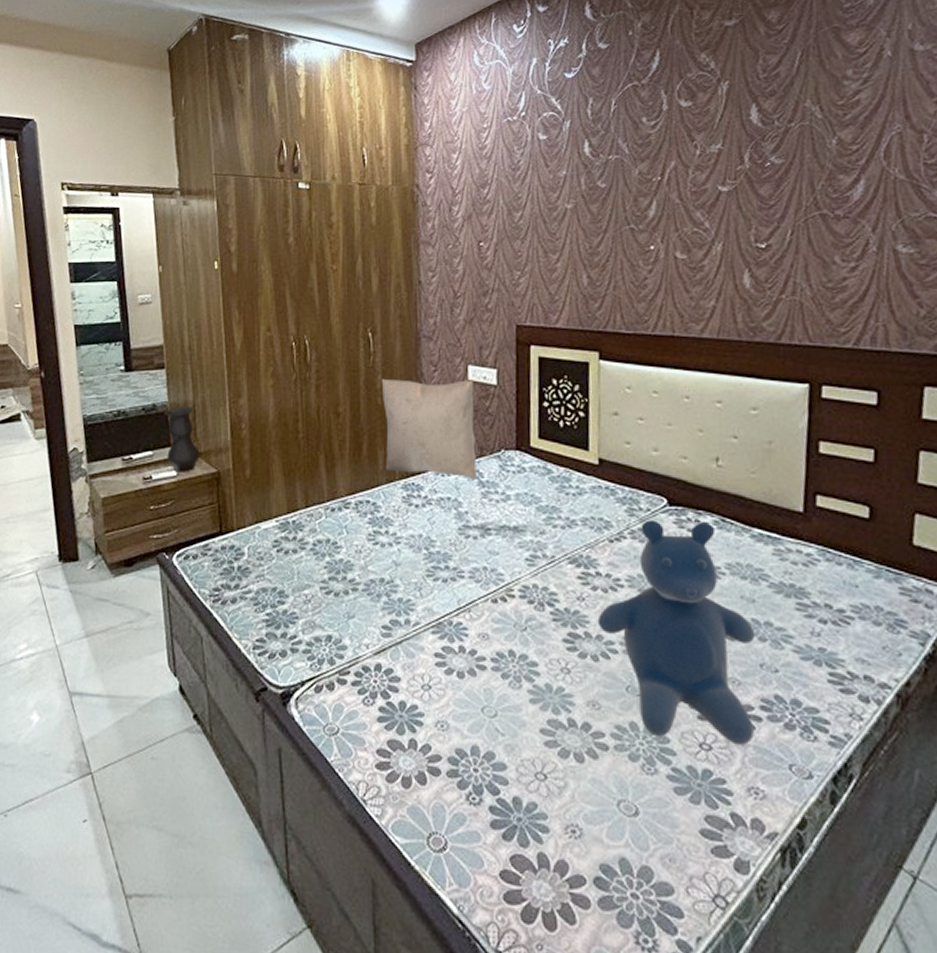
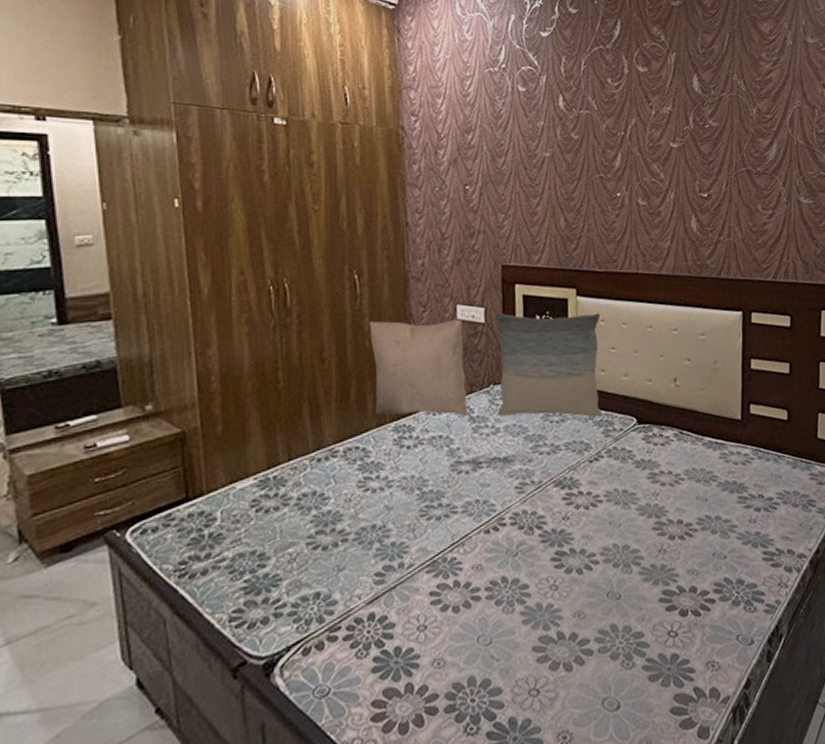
vase: present [164,407,200,472] -> none [112,361,160,436]
pillow: none [508,375,627,494] -> present [495,312,602,417]
teddy bear: present [597,520,756,745] -> none [580,436,710,634]

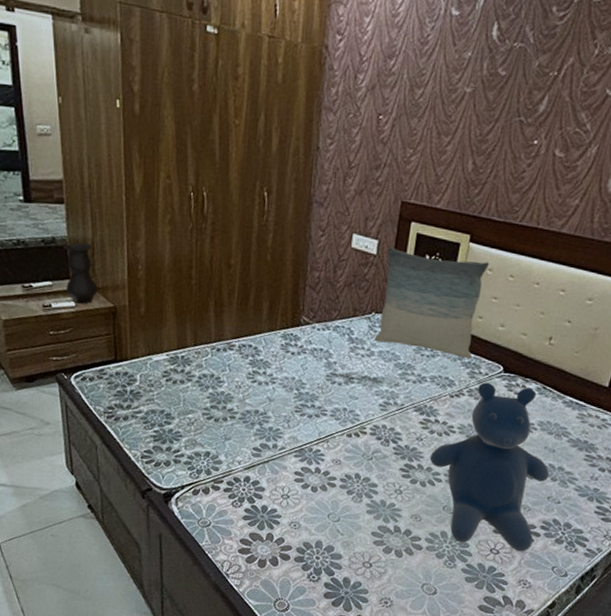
vase: none [112,361,160,436] -> present [63,242,98,304]
pillow: present [369,319,467,416] -> none [268,237,357,336]
teddy bear: none [580,436,710,634] -> present [429,382,550,552]

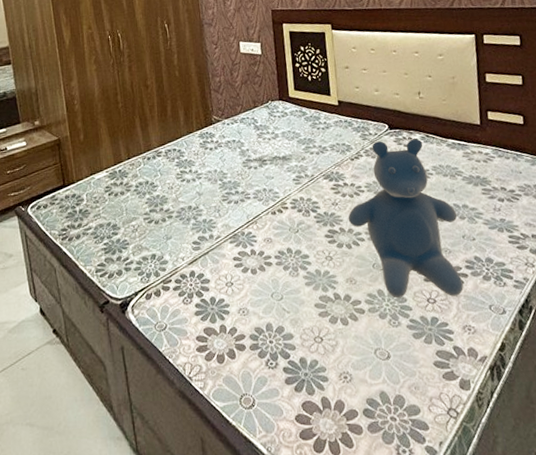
vase: present [63,242,98,304] -> none [13,91,44,143]
pillow: present [374,247,490,359] -> none [269,42,359,125]

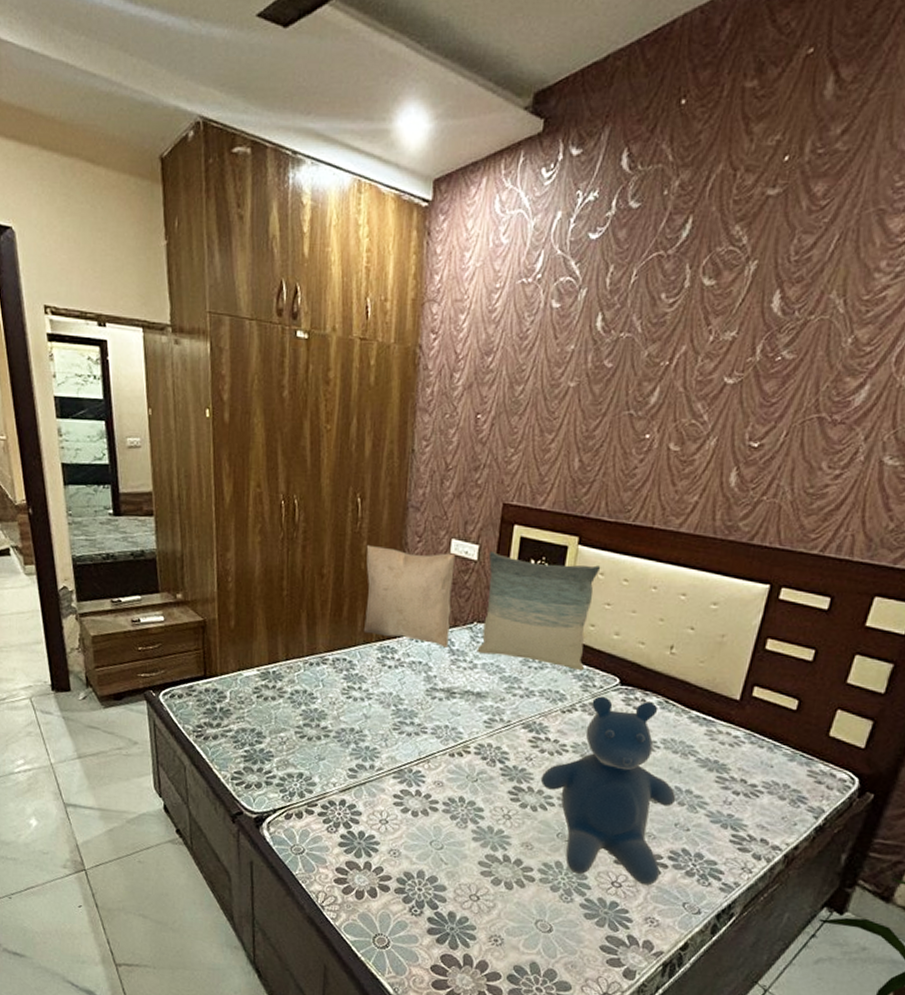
pillow: none [177,52,253,126] -> present [363,544,456,648]
pillow: none [269,42,359,125] -> present [477,552,601,671]

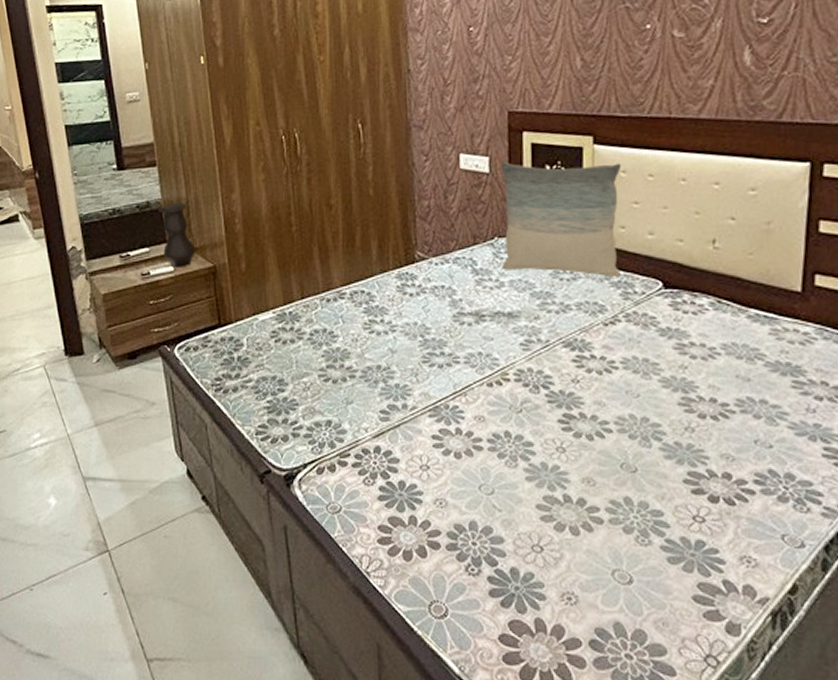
vase: none [152,555,187,619] -> present [158,203,196,268]
pillow: present [363,544,456,648] -> none [372,168,470,268]
teddy bear: present [540,696,676,886] -> none [592,303,750,517]

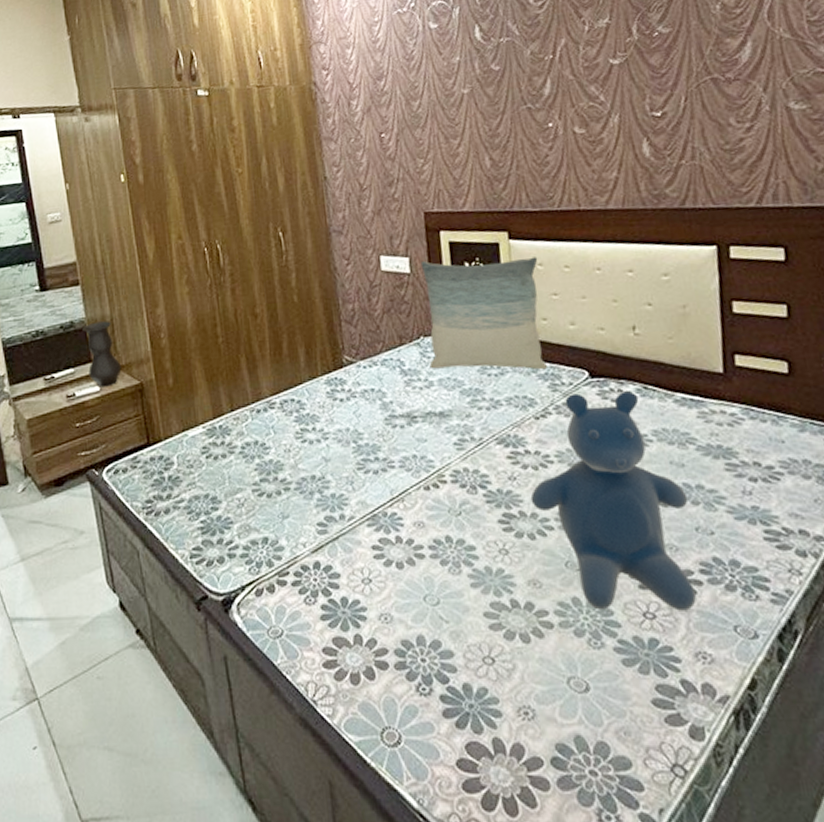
teddy bear: none [592,303,750,517] -> present [530,391,696,611]

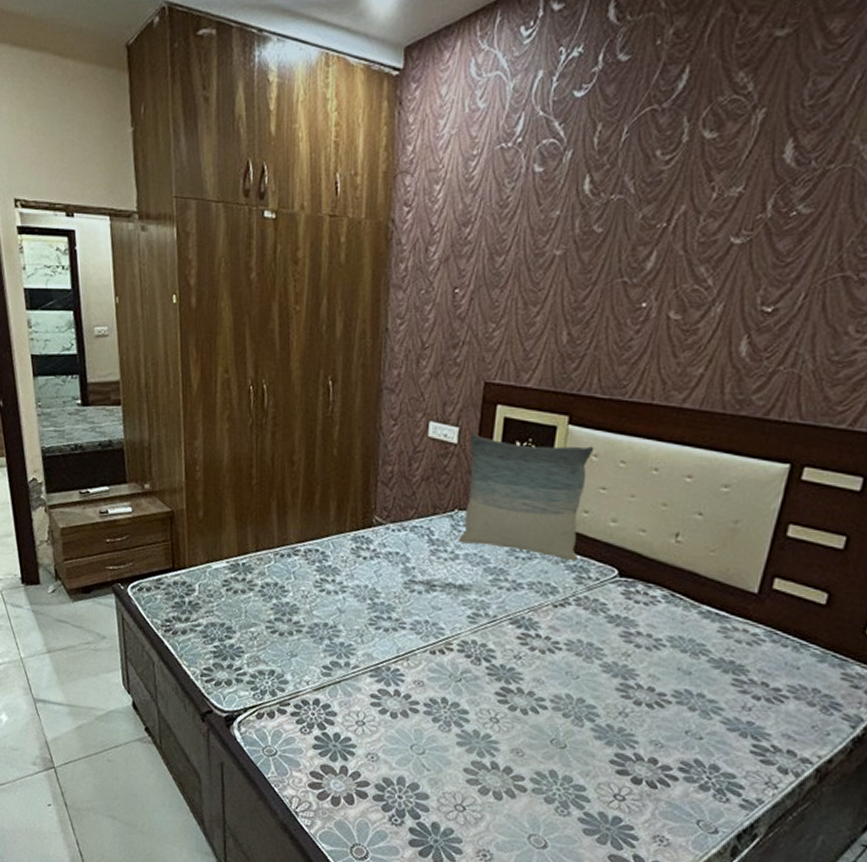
vase: present [82,321,122,387] -> none [120,445,155,509]
teddy bear: present [530,391,696,611] -> none [531,589,686,800]

